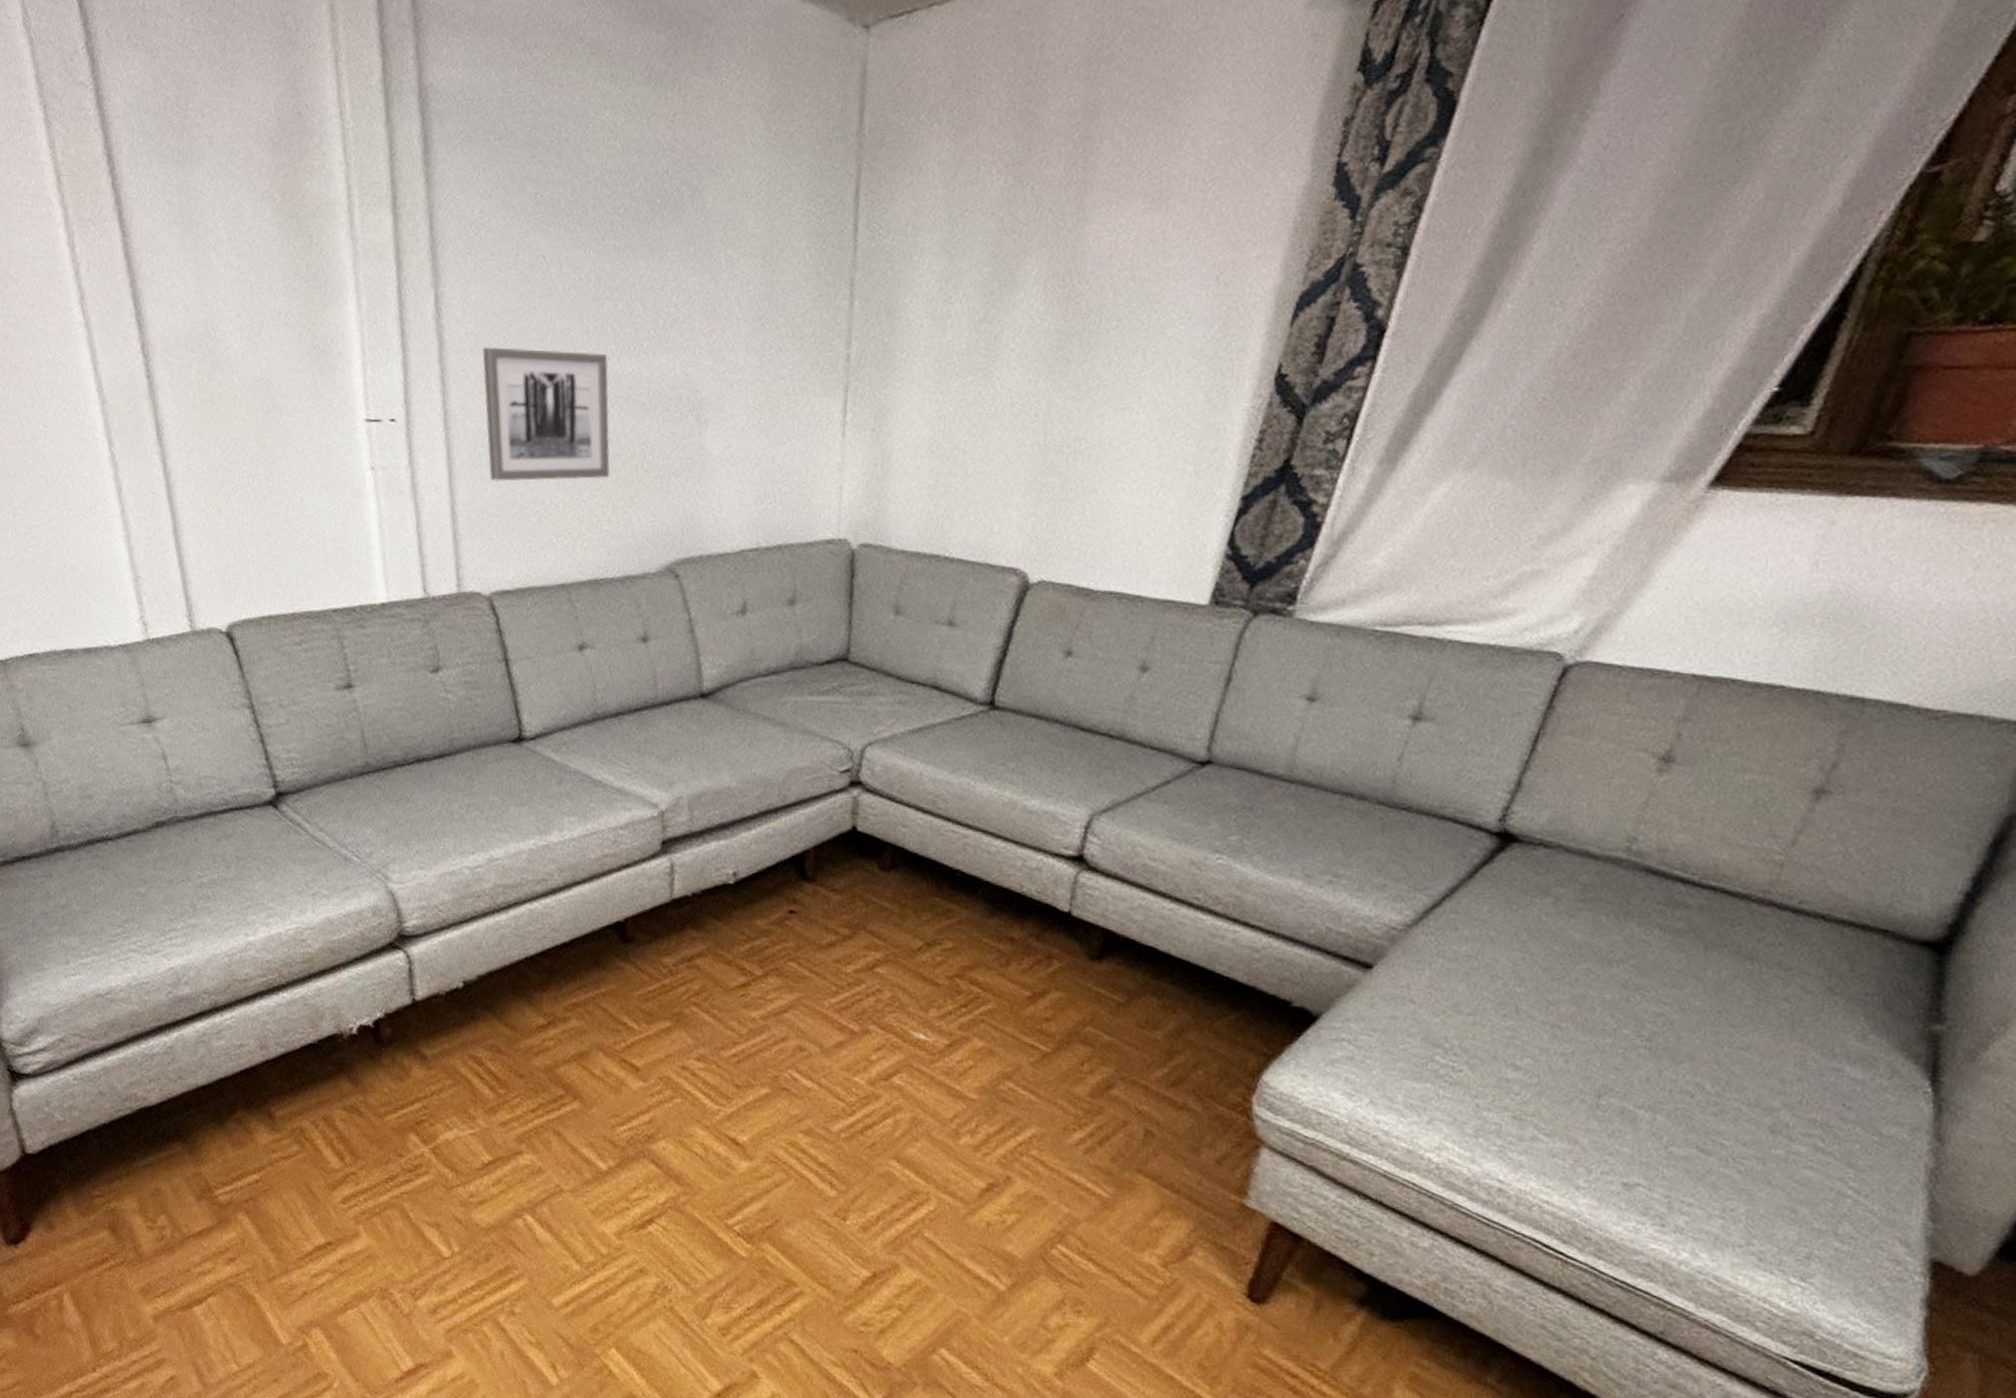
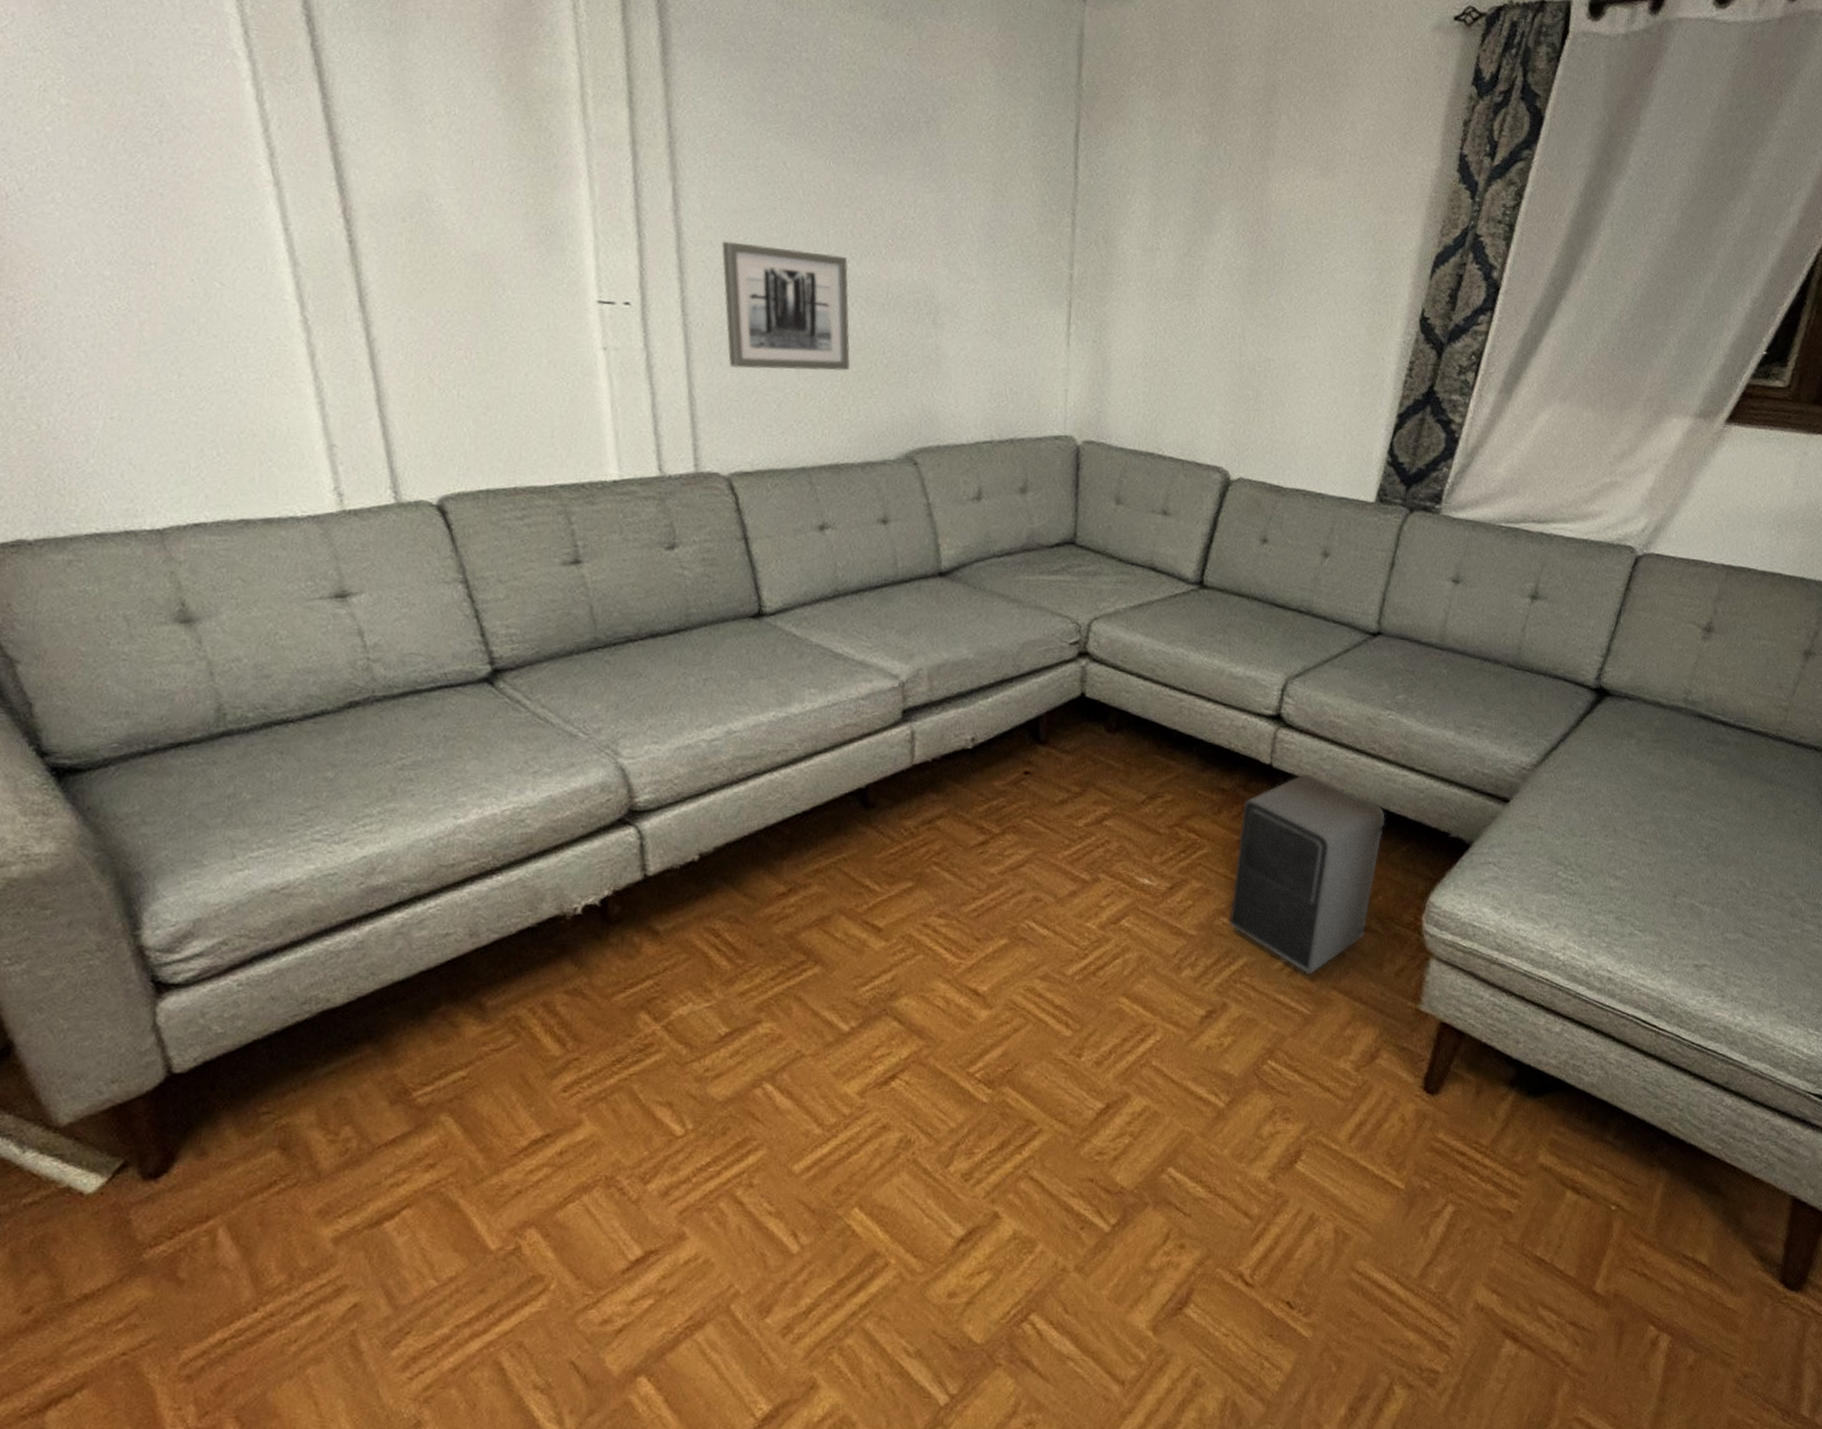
speaker: none [1016,925,1210,1154] -> present [1229,774,1385,974]

